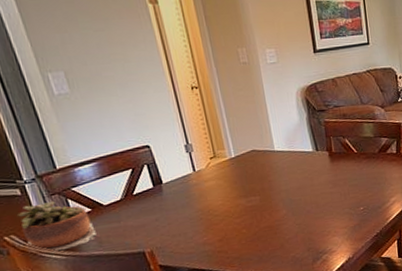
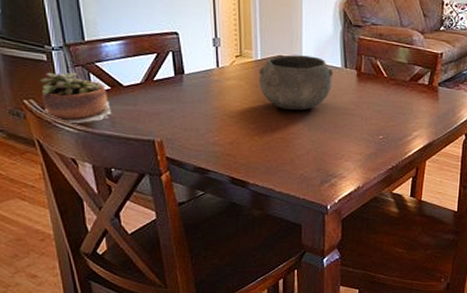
bowl: none [235,145,308,200] -> present [258,55,334,110]

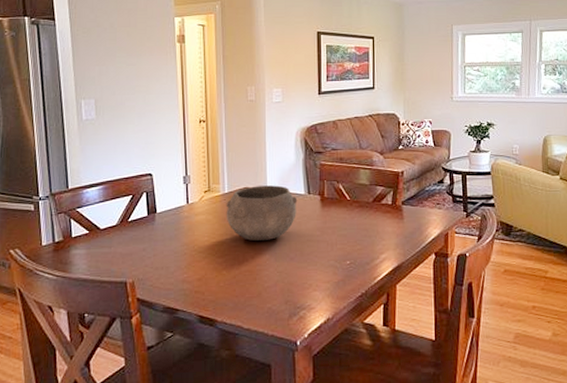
succulent plant: present [39,72,111,125] -> none [25,219,88,272]

